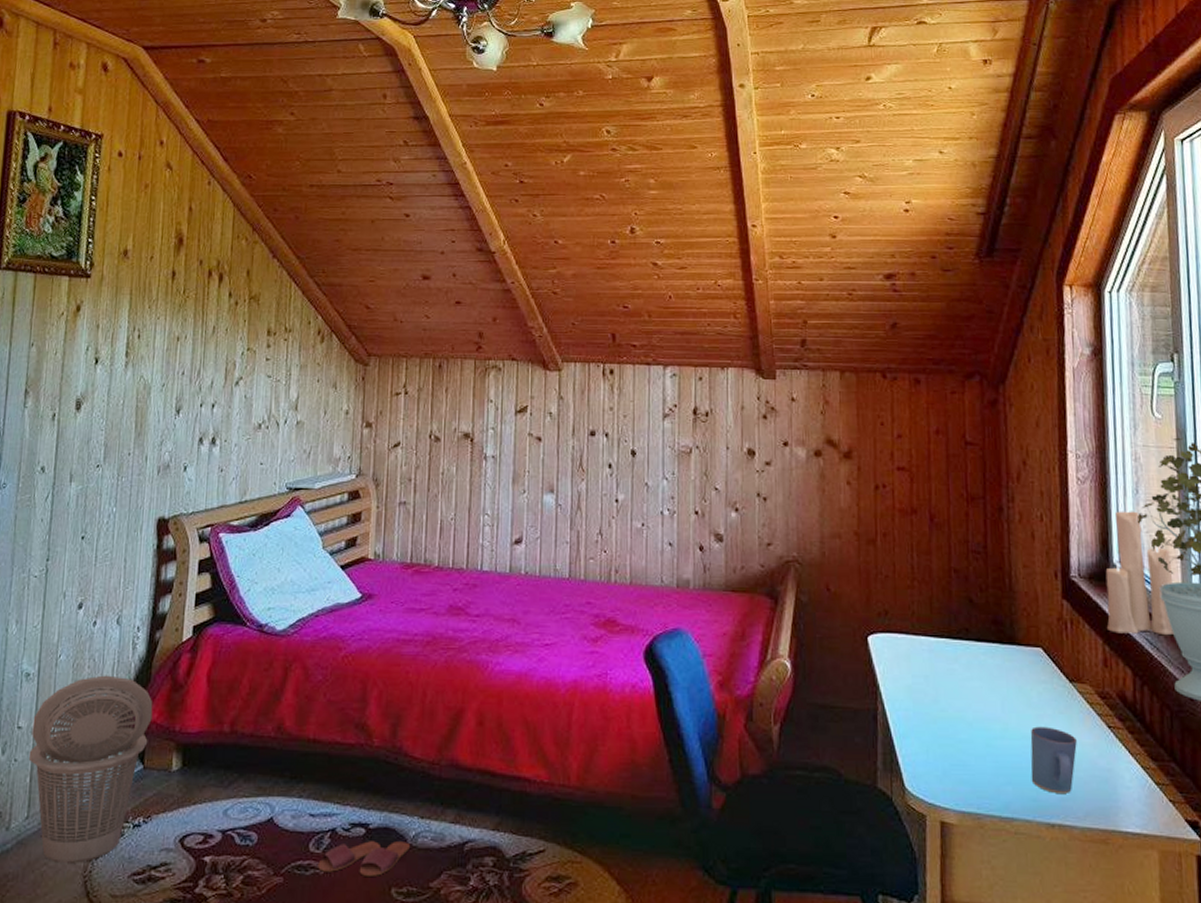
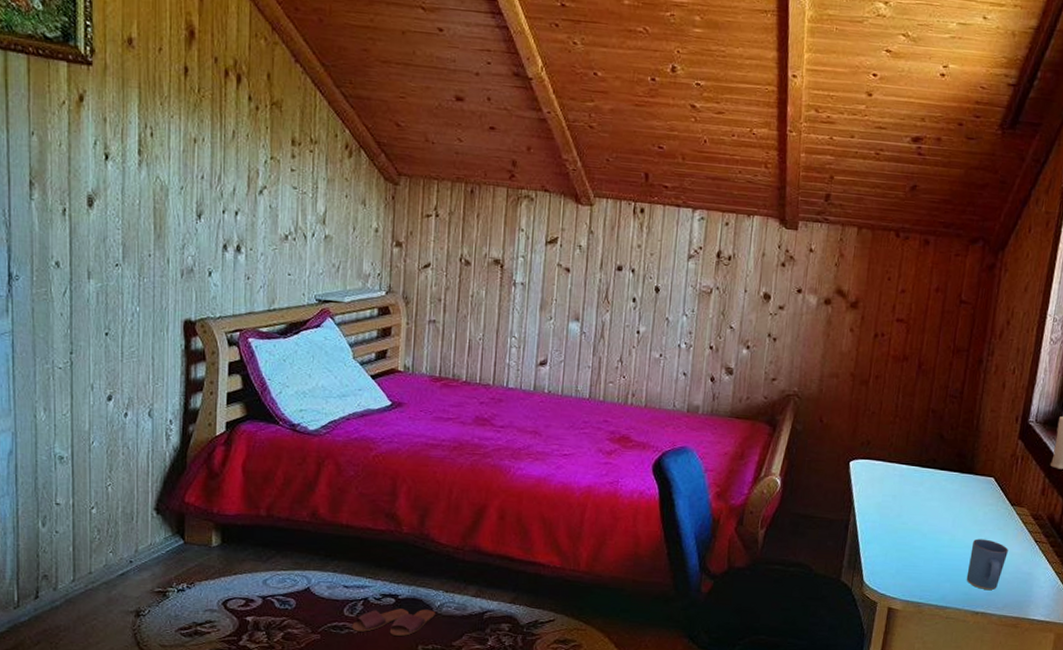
laundry basket: present [28,675,153,863] -> none [69,461,190,619]

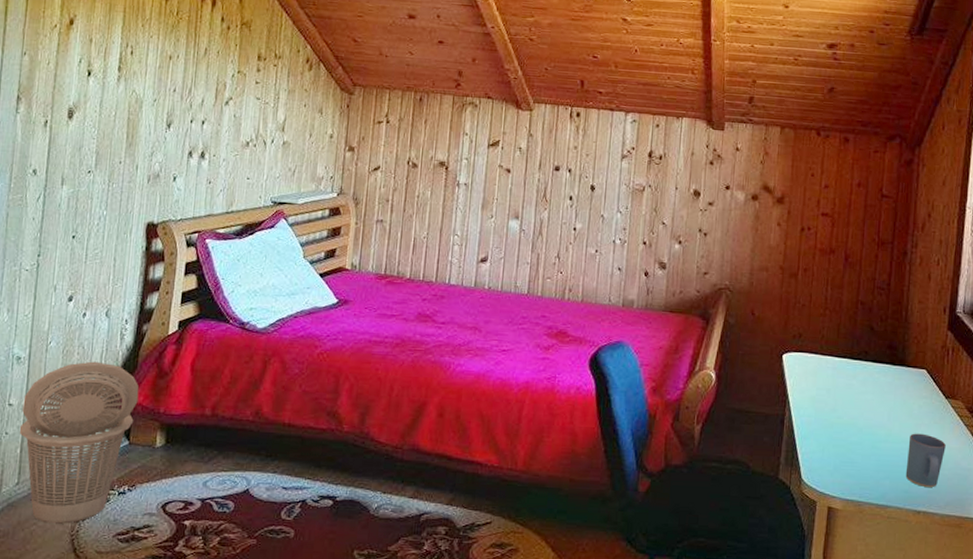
laundry basket: none [69,461,190,619] -> present [19,361,140,524]
slippers: present [352,608,436,636] -> none [288,511,373,540]

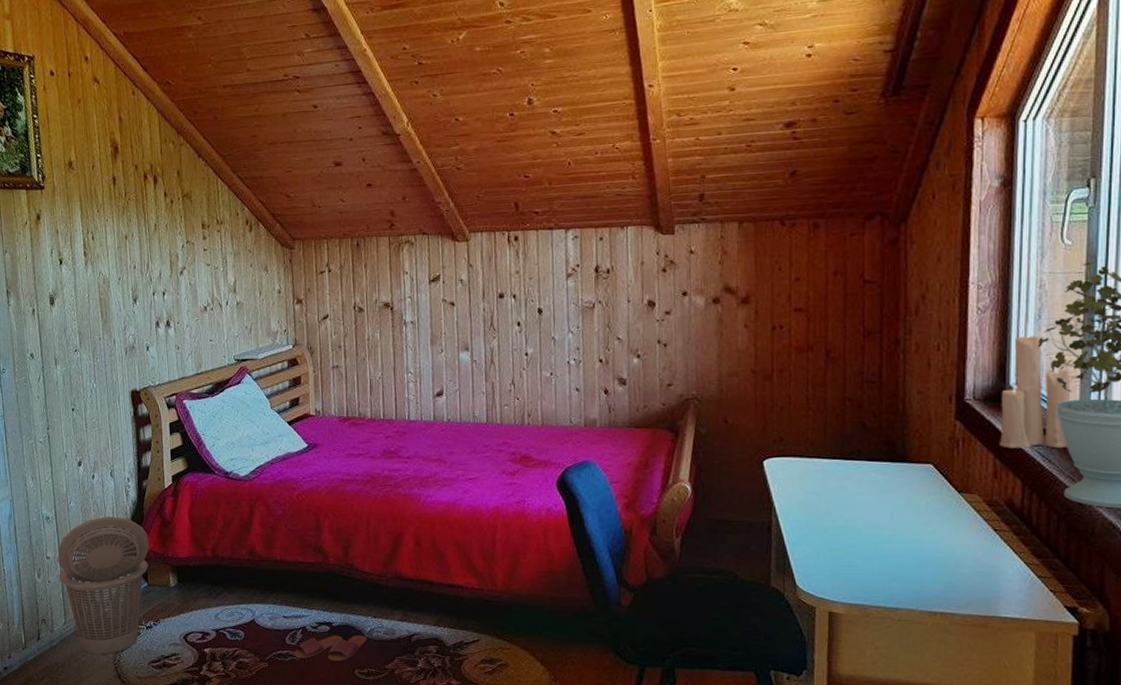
slippers: none [288,511,373,540] -> present [294,635,368,661]
mug: present [905,433,946,487] -> none [916,532,962,587]

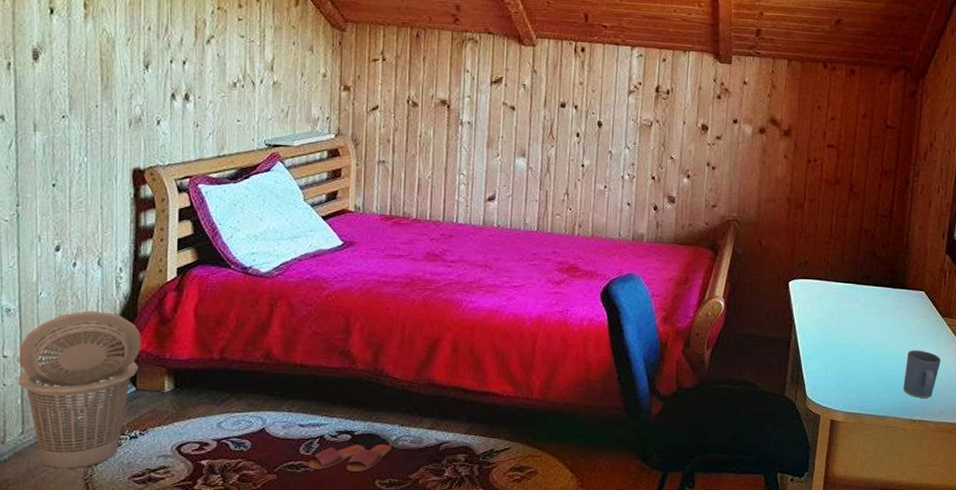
mug: none [916,532,962,587] -> present [903,350,941,398]

